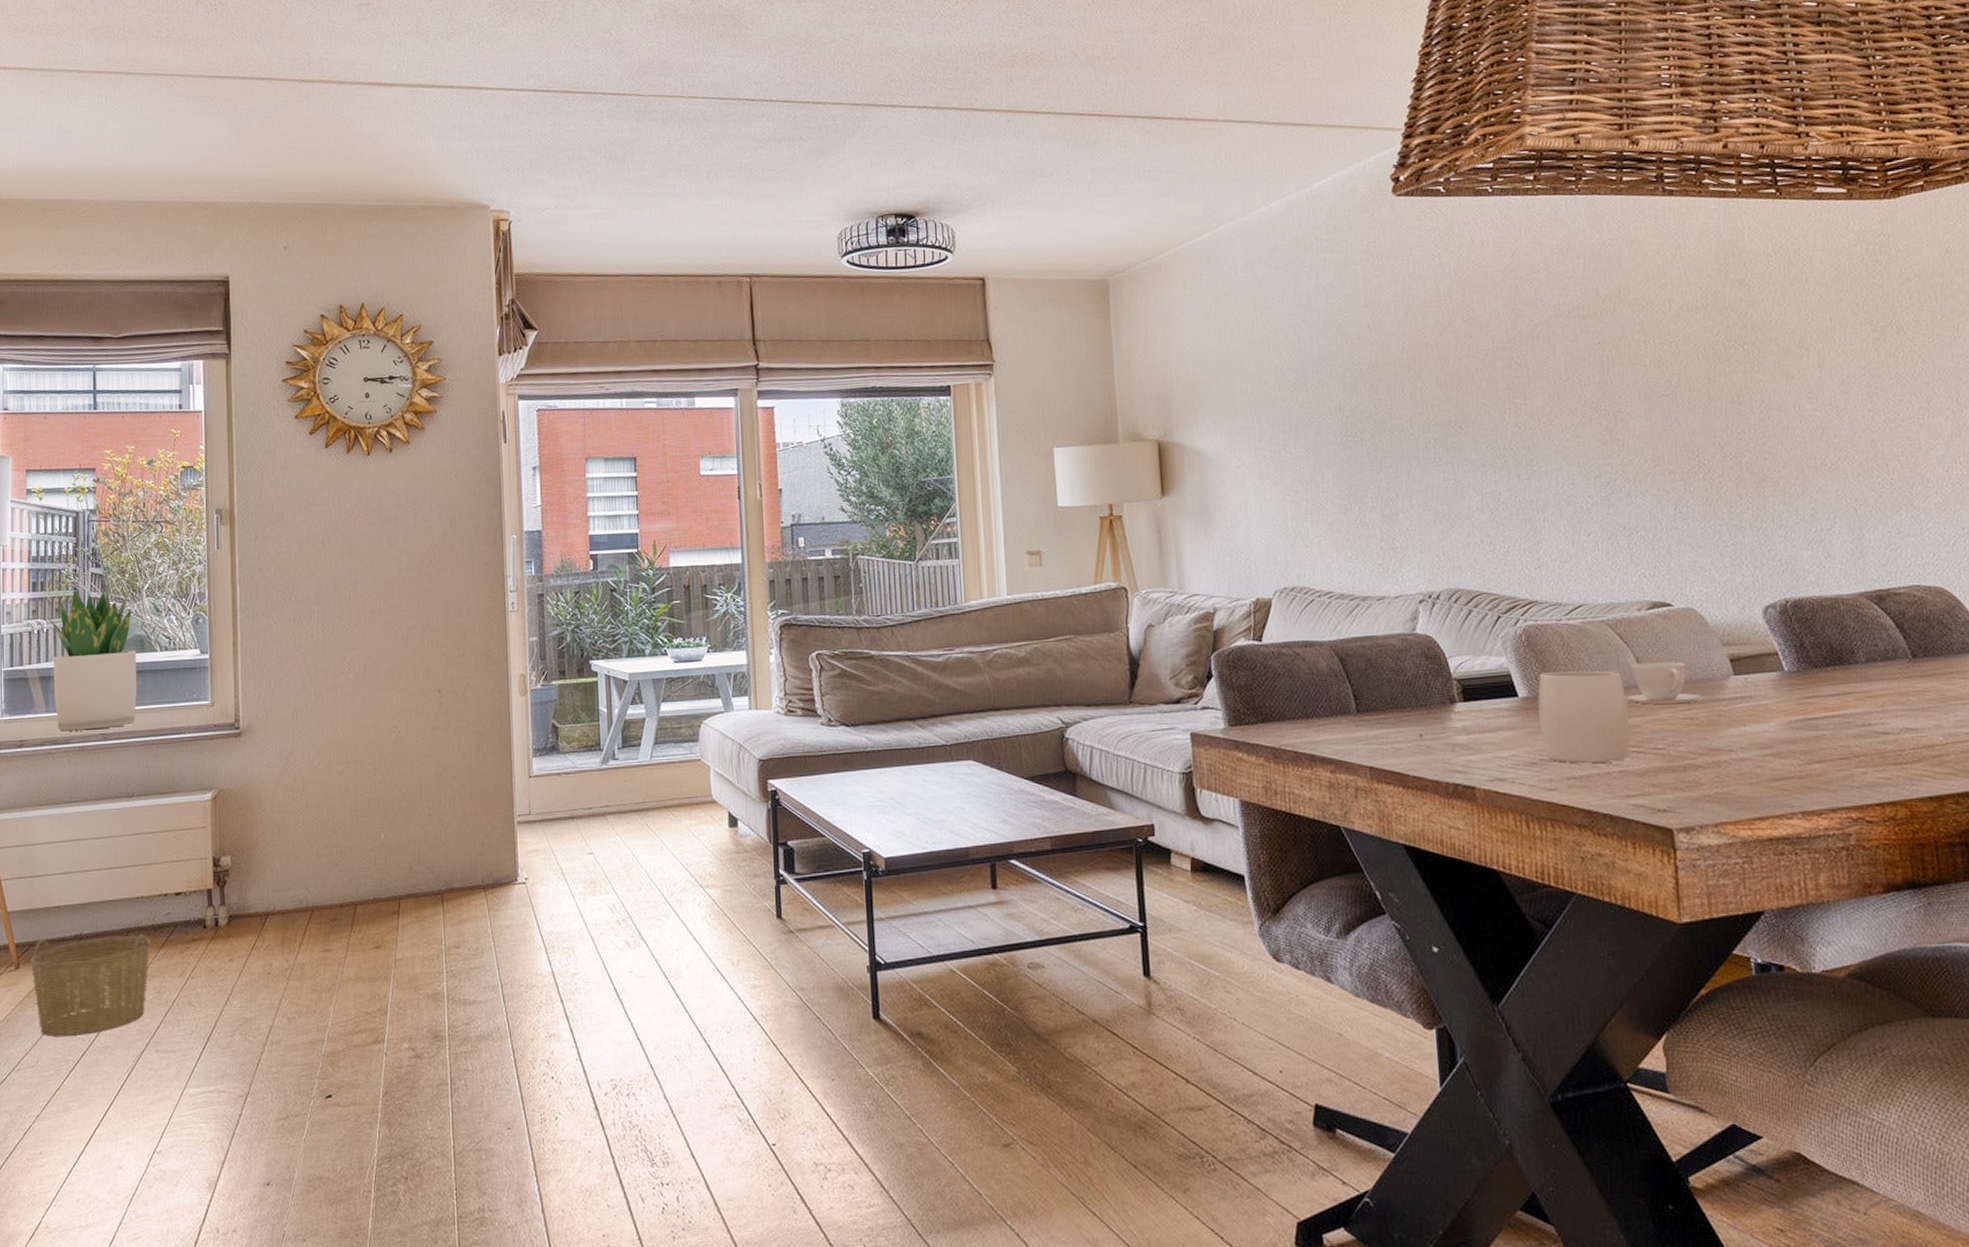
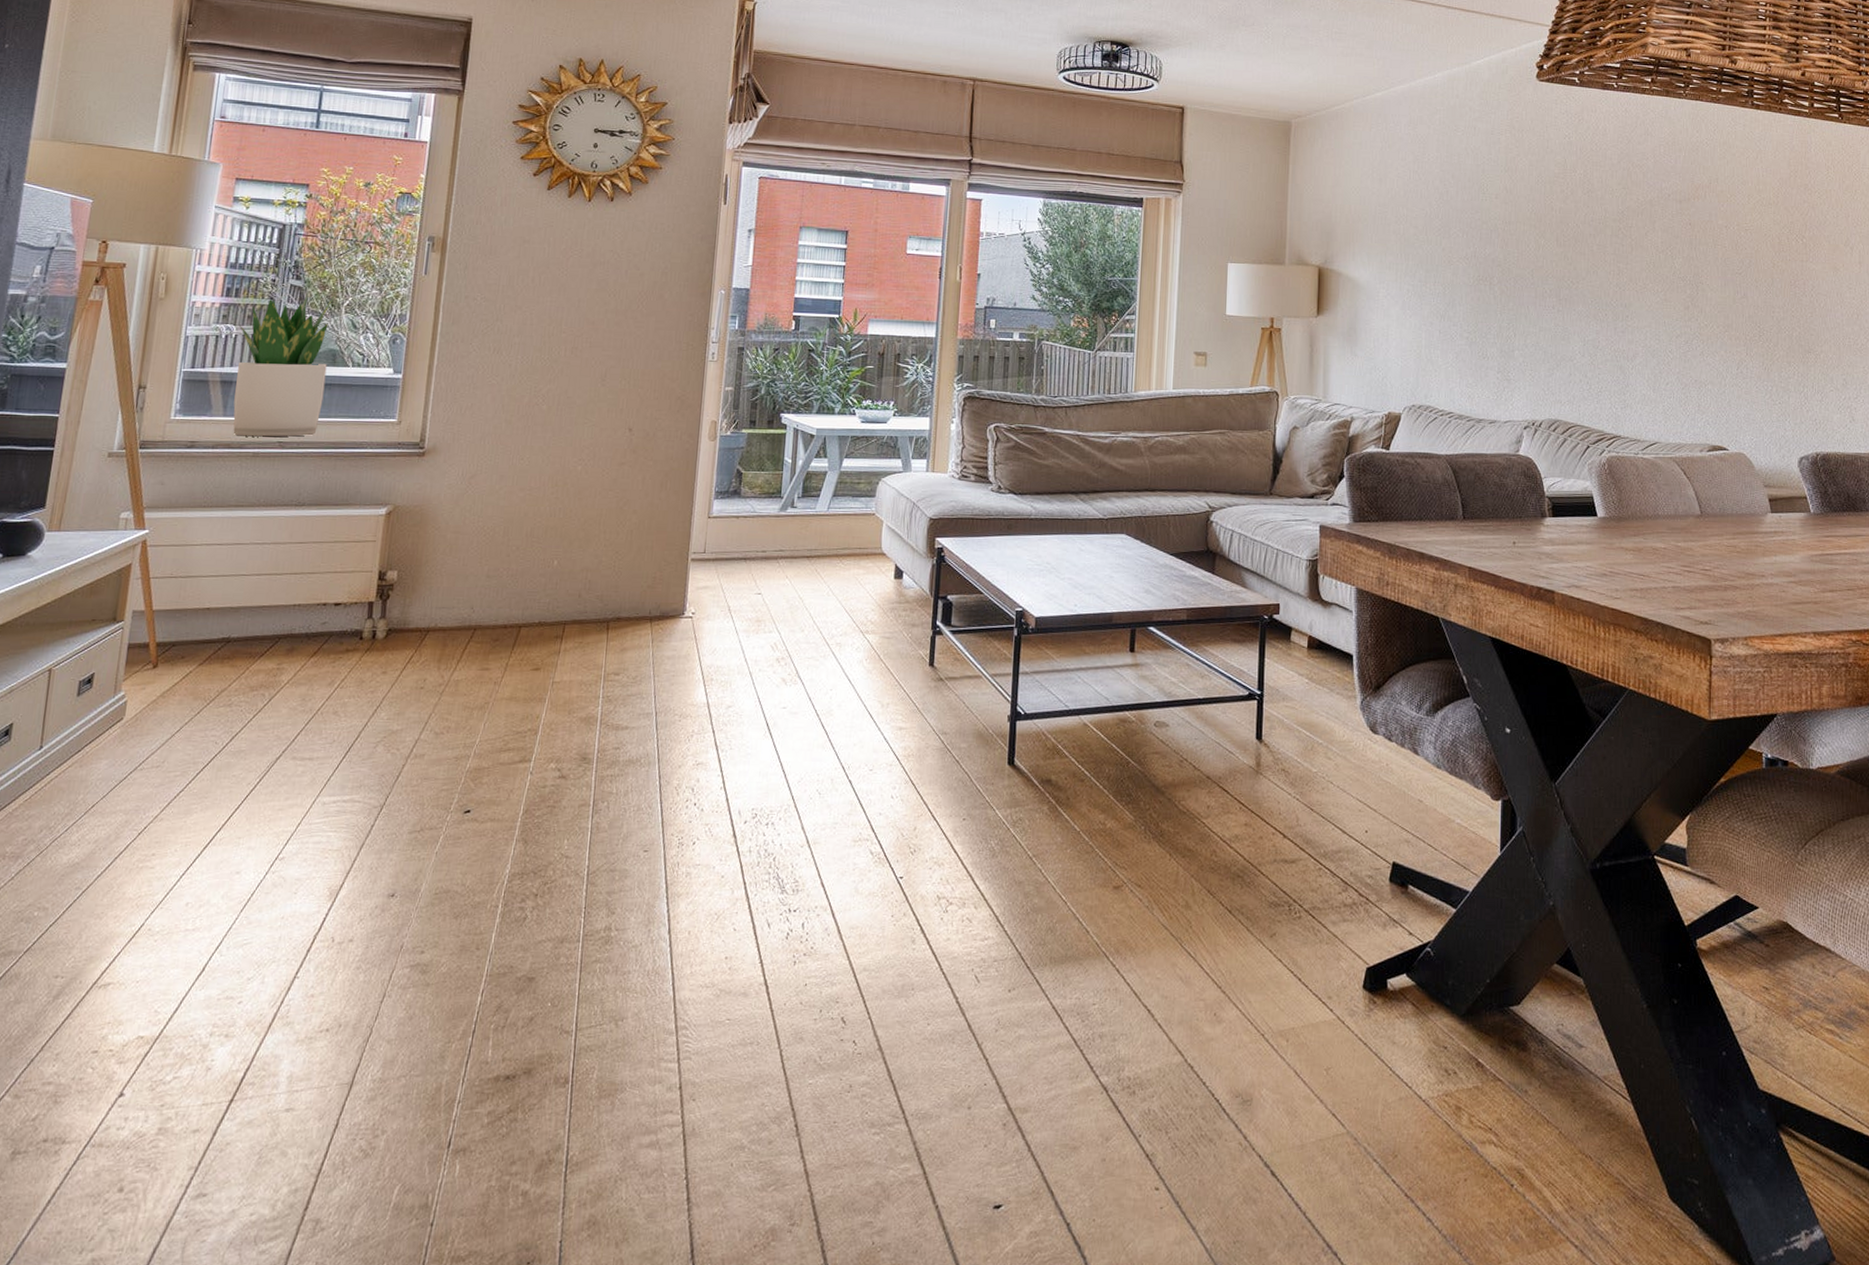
basket: present [29,934,151,1036] -> none [169,639,303,738]
mug: present [1537,670,1630,763] -> none [1612,497,1685,578]
teacup: present [1625,661,1703,705] -> none [1683,496,1745,534]

